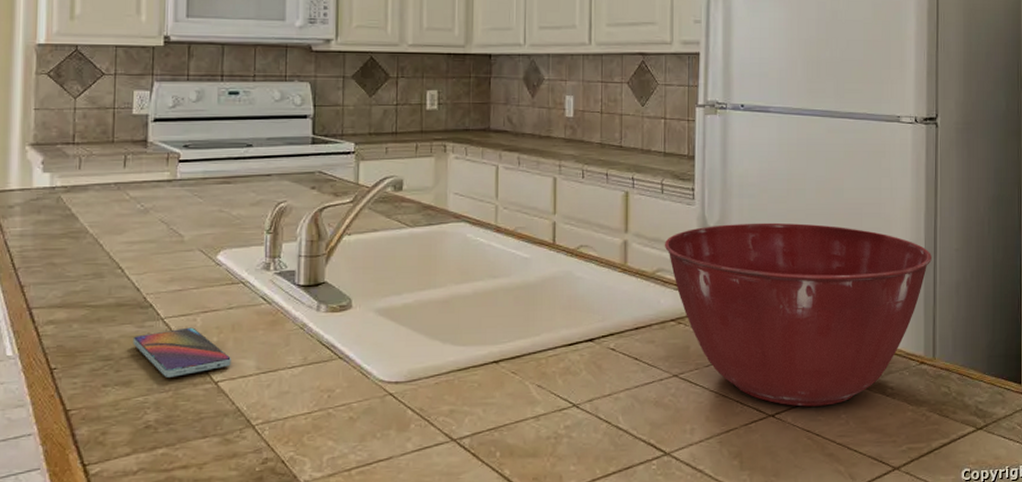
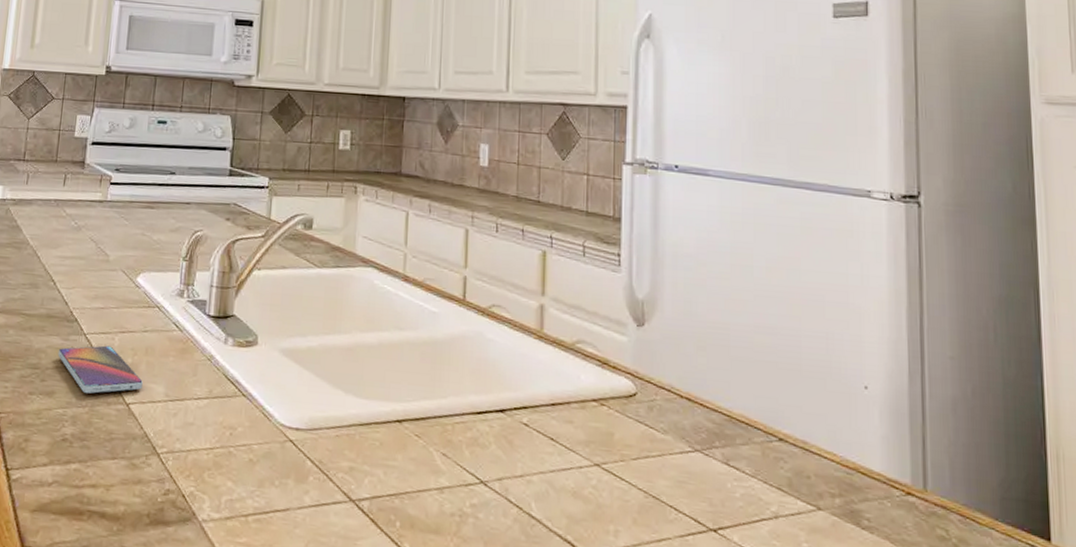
mixing bowl: present [664,222,932,407] -> none [585,297,918,529]

